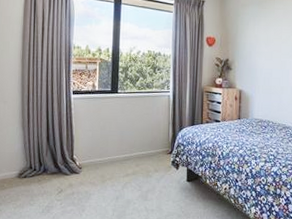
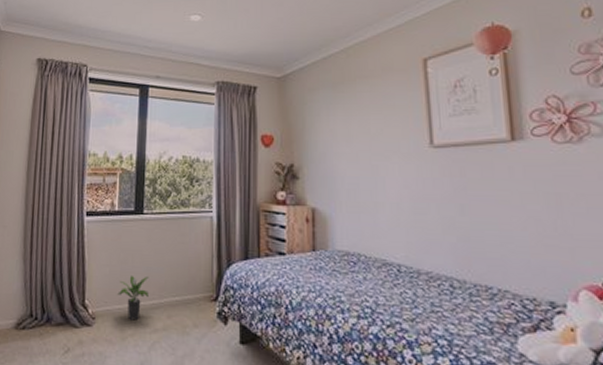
potted plant: none [98,137,122,169] -> present [117,275,149,321]

